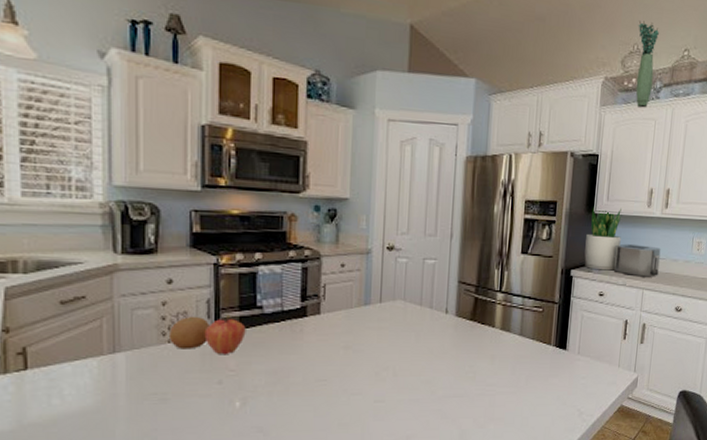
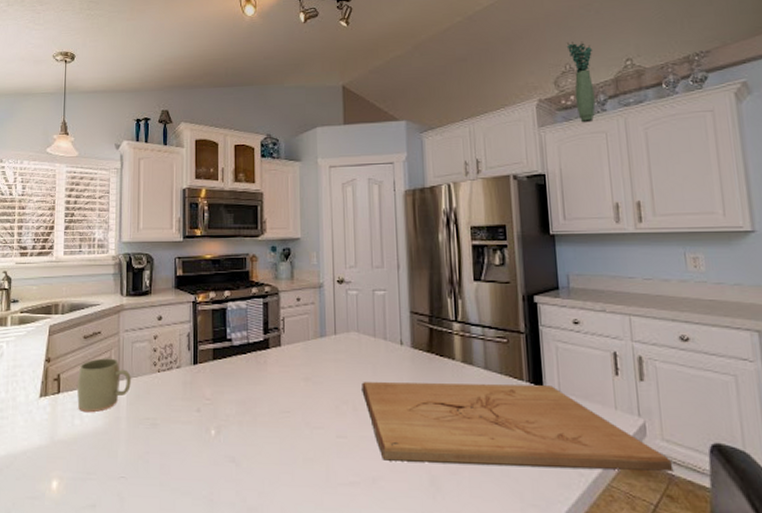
mug: none [52,327,131,389] -> present [76,358,131,412]
fruit: present [170,316,209,349] -> none [159,348,190,378]
fruit: present [204,315,246,355] -> none [186,347,219,385]
cutting board: none [403,349,651,420] -> present [362,382,674,471]
planter: present [584,206,622,271] -> none [546,226,590,295]
toaster: present [613,243,661,278] -> none [584,264,647,303]

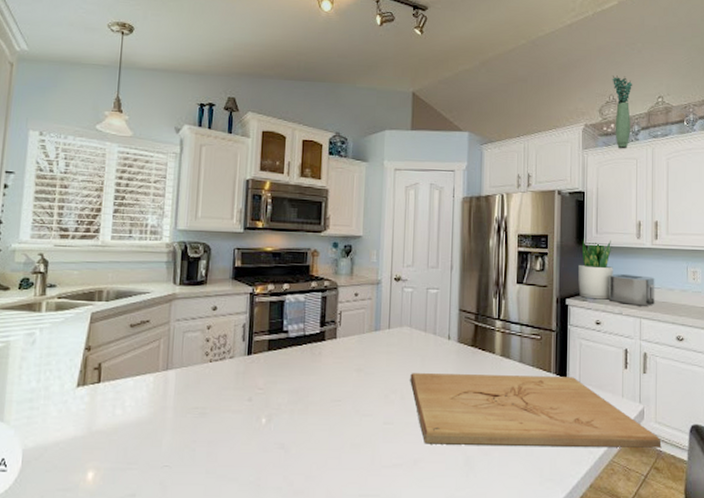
mug: present [76,358,131,412] -> none [119,347,181,401]
planter: none [546,226,590,295] -> present [578,239,613,300]
toaster: none [584,264,647,303] -> present [608,273,655,307]

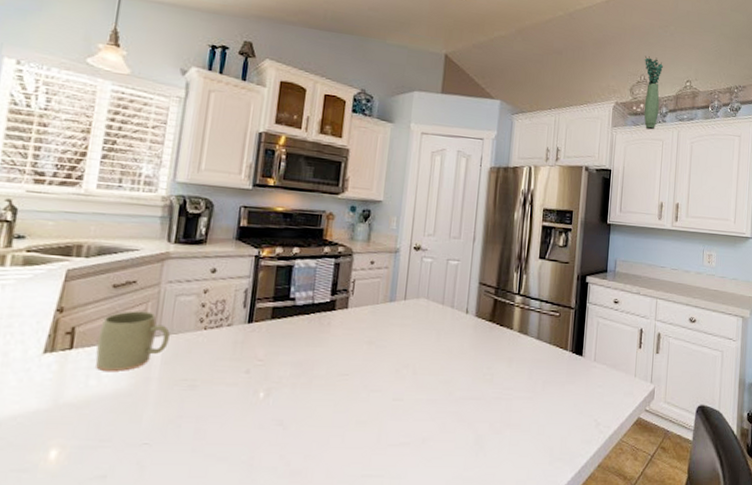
mug: none [119,347,181,401] -> present [95,311,170,371]
cutting board: present [410,373,662,448] -> none [423,347,669,428]
planter: present [578,239,613,300] -> none [599,216,634,279]
toaster: present [608,273,655,307] -> none [627,253,673,288]

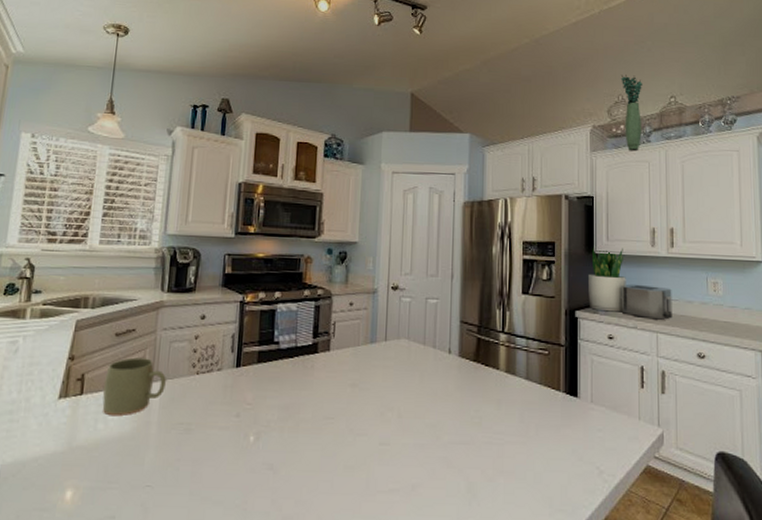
planter: none [599,216,634,279] -> present [588,246,626,312]
toaster: none [627,253,673,288] -> present [621,284,672,321]

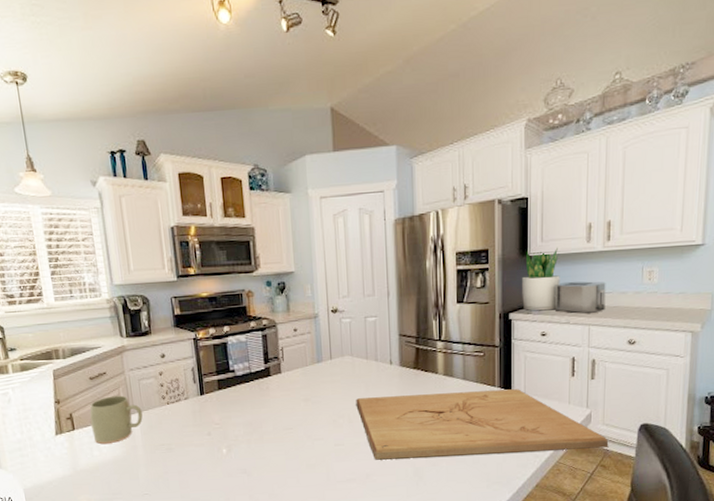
cutting board: none [408,389,684,477] -> present [356,389,609,460]
vase: present [620,74,642,152] -> none [559,52,584,143]

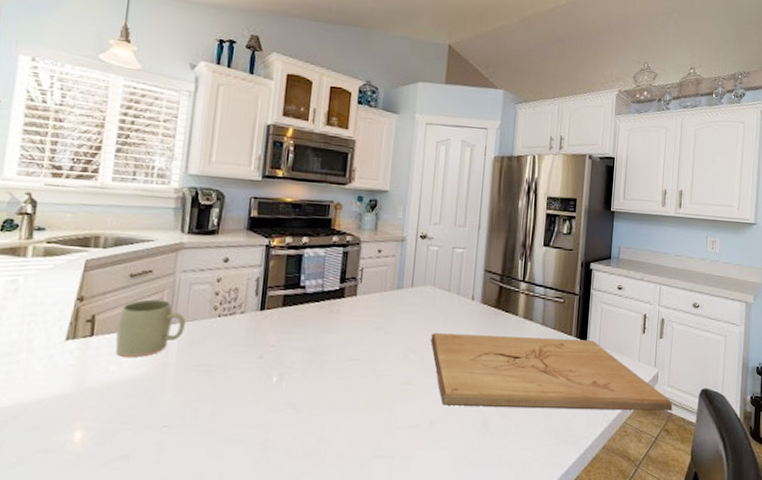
planter: present [522,247,560,311] -> none [603,204,638,266]
toaster: present [554,281,606,315] -> none [631,239,676,274]

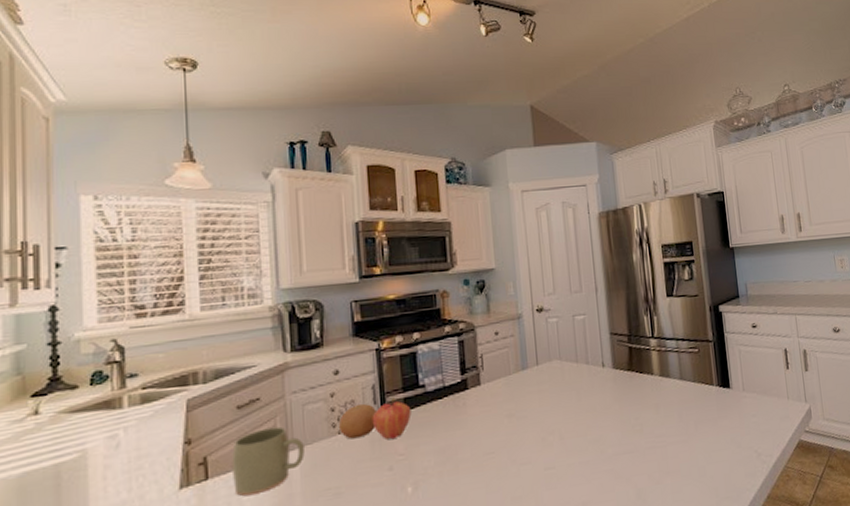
fruit: none [220,292,257,324] -> present [339,403,376,439]
fruit: none [251,293,289,331] -> present [372,397,412,440]
cutting board: present [431,333,673,411] -> none [567,386,833,484]

